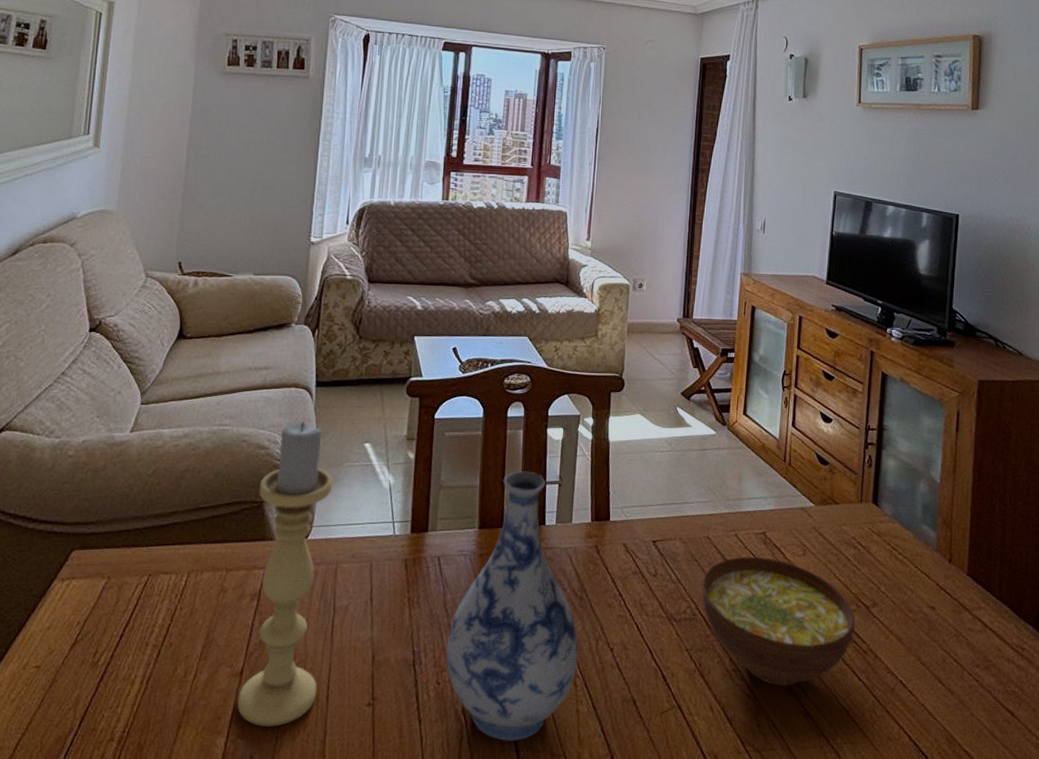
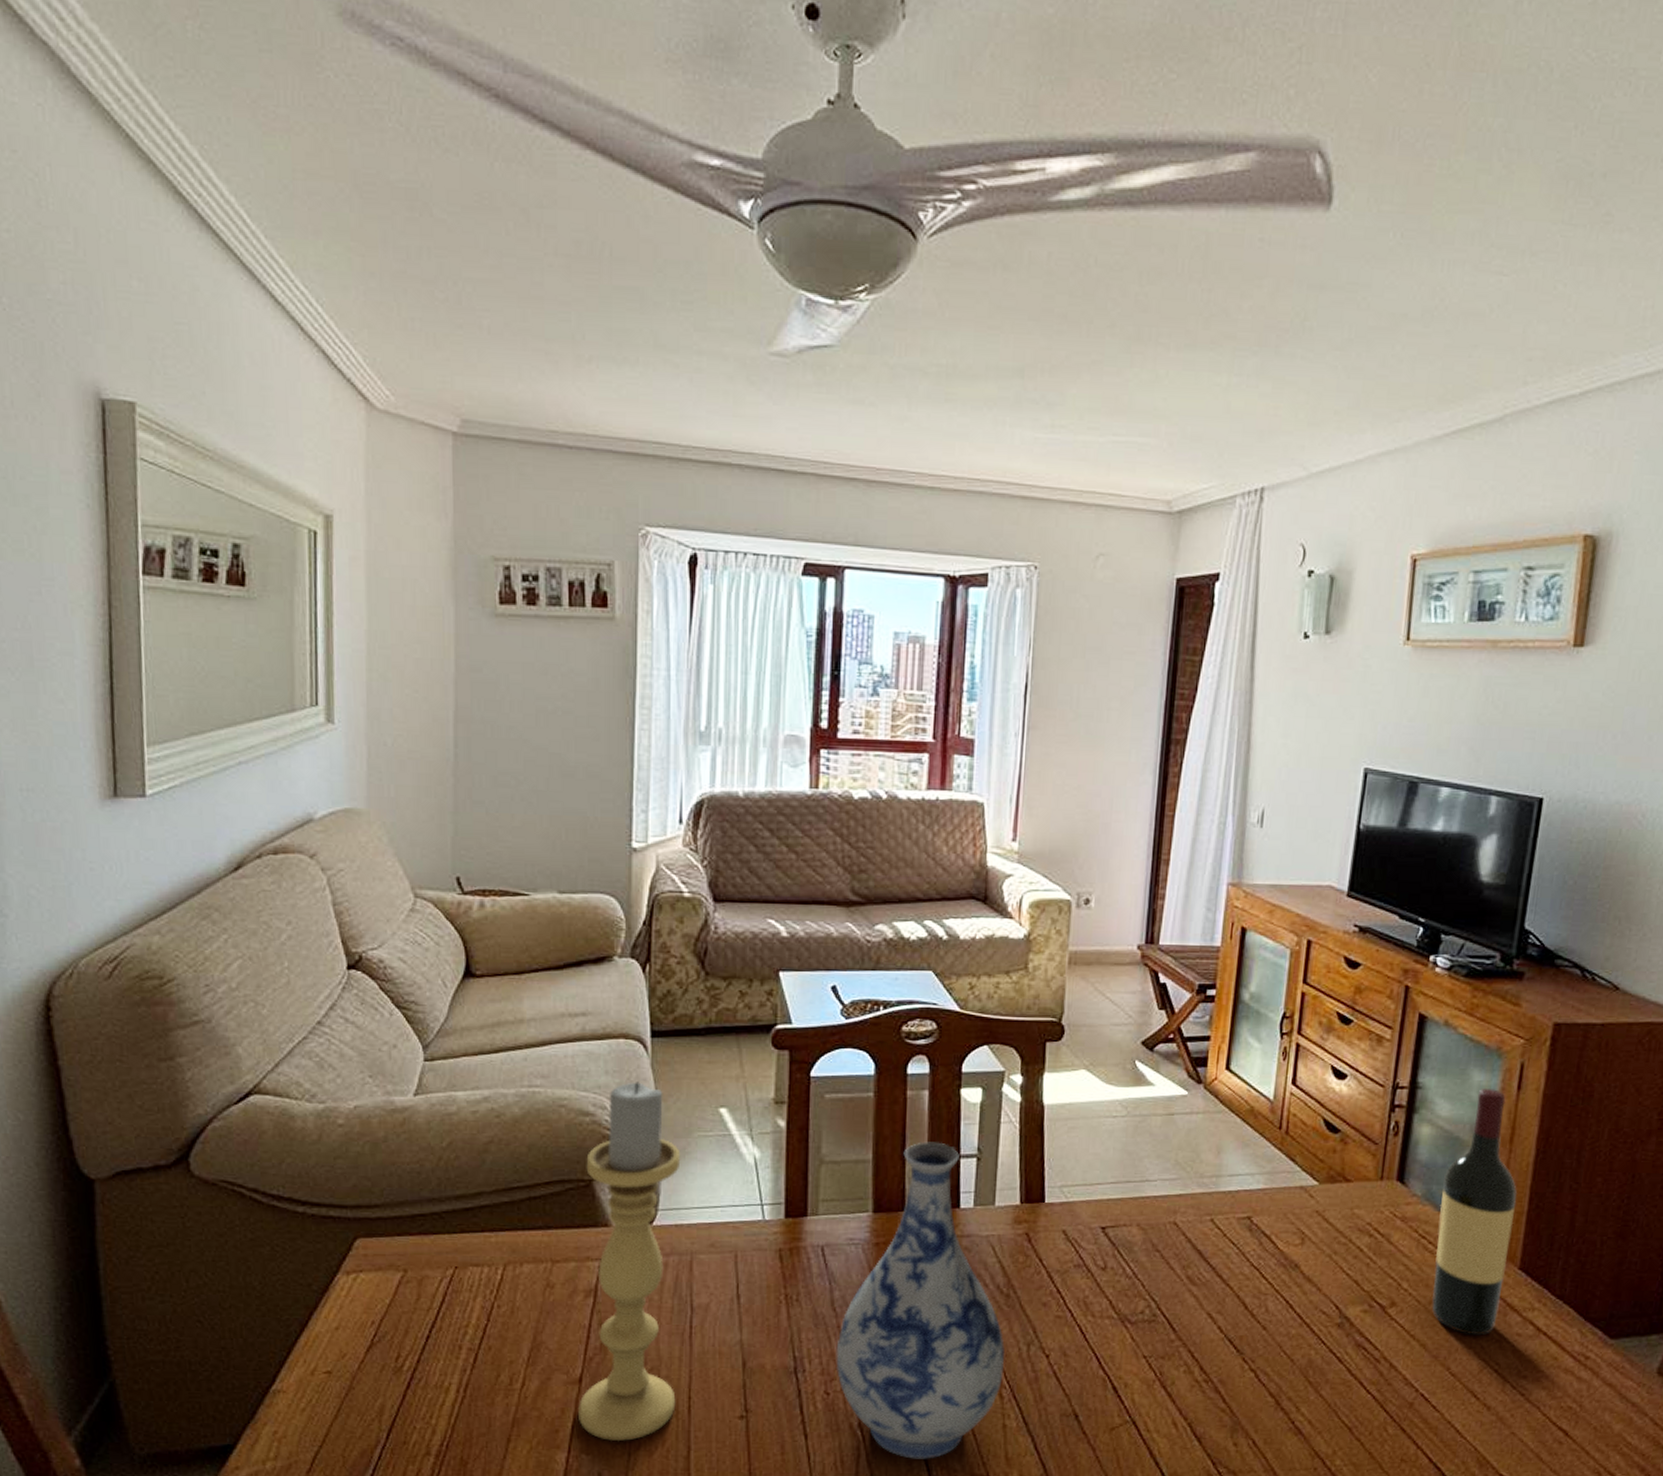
bowl: present [701,556,855,686] -> none [1164,1246,1367,1399]
wine bottle: none [903,431,961,631] -> present [1432,1089,1517,1336]

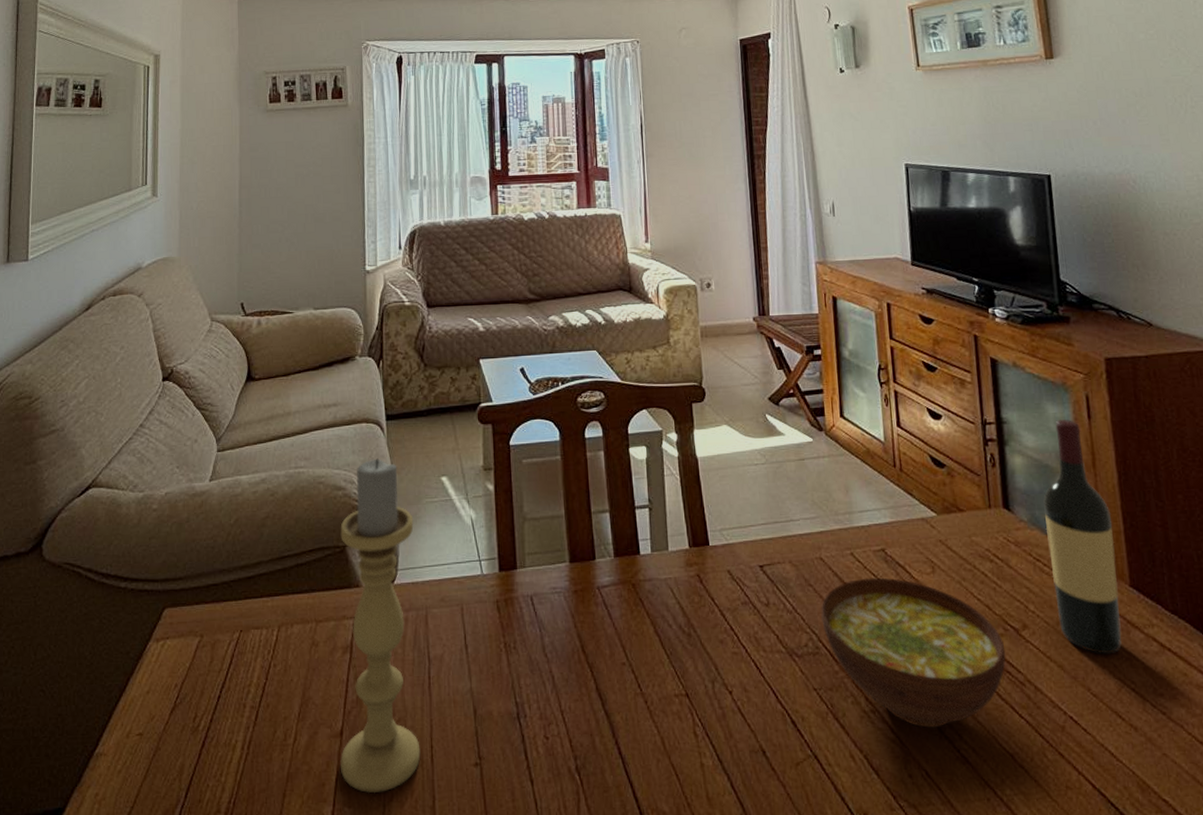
vase: present [836,1142,1005,1459] -> none [550,496,695,802]
bowl: none [1164,1246,1367,1399] -> present [821,577,1006,728]

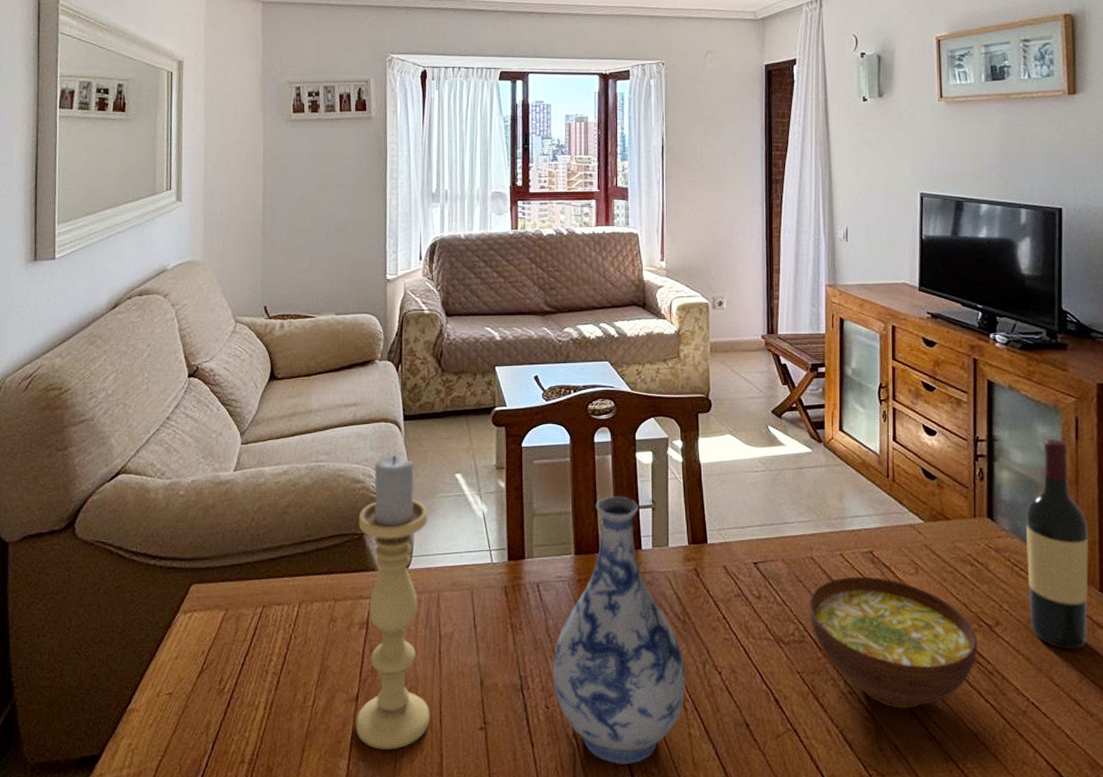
vase: none [550,496,695,802] -> present [552,496,685,764]

